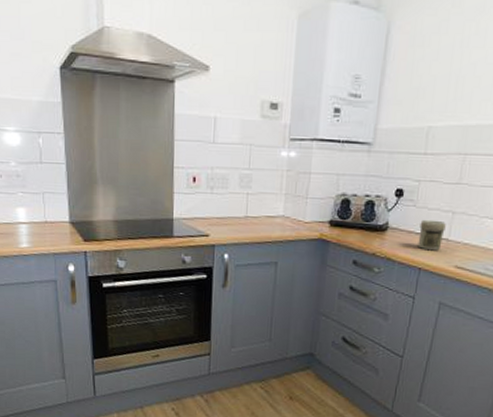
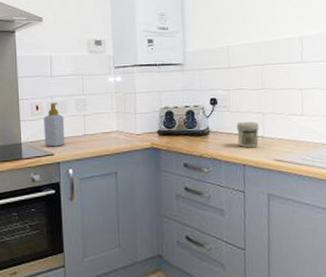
soap bottle: none [199,175,225,227] -> present [44,102,65,147]

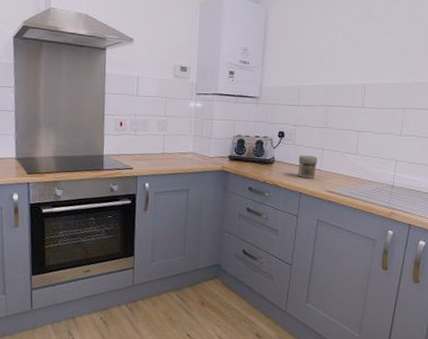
soap bottle: present [44,102,65,147] -> none [125,121,146,162]

